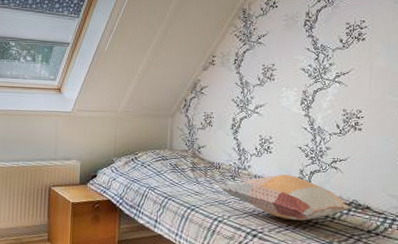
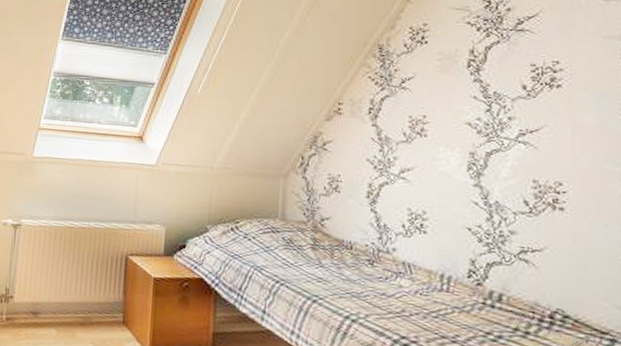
decorative pillow: present [219,174,371,221] -> none [352,263,588,332]

